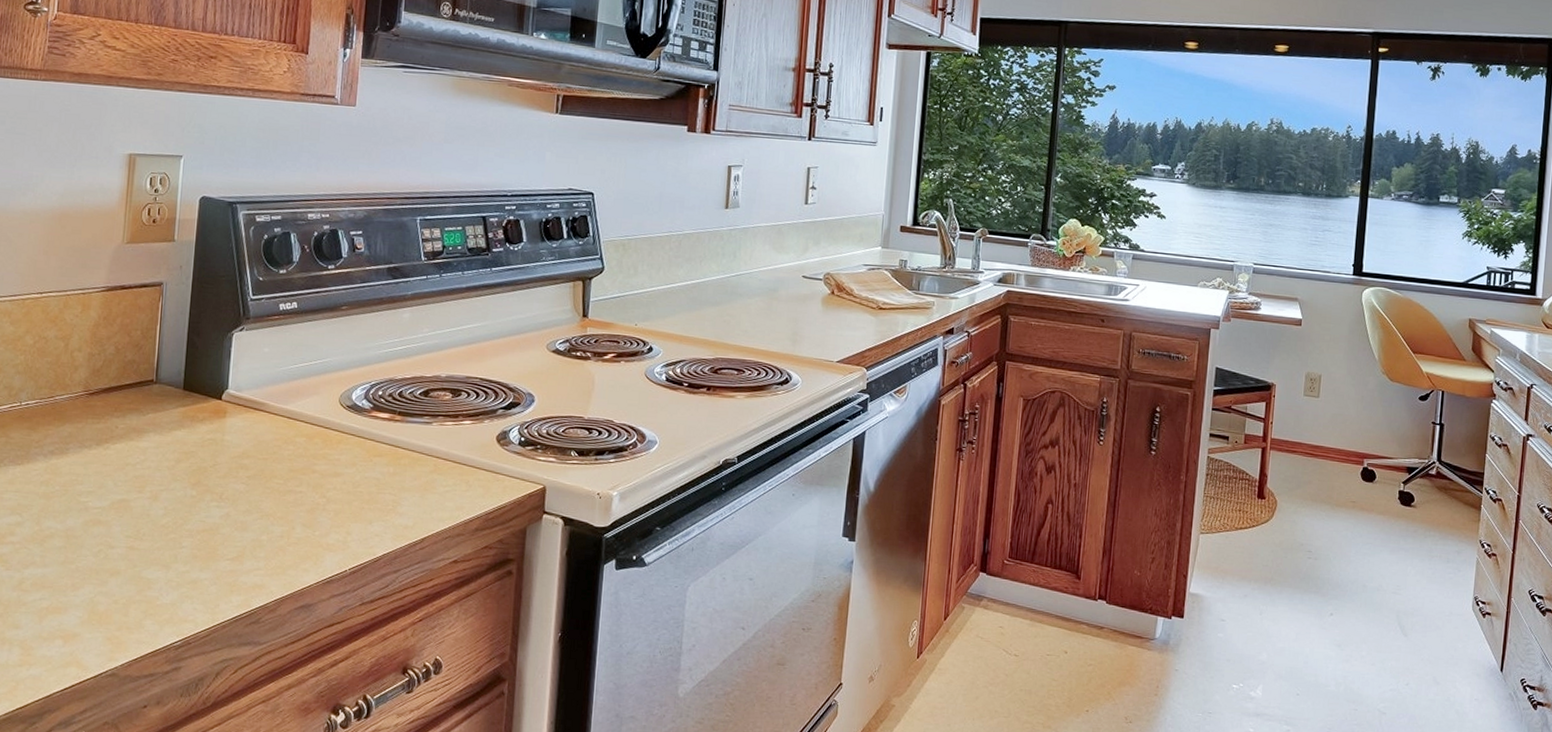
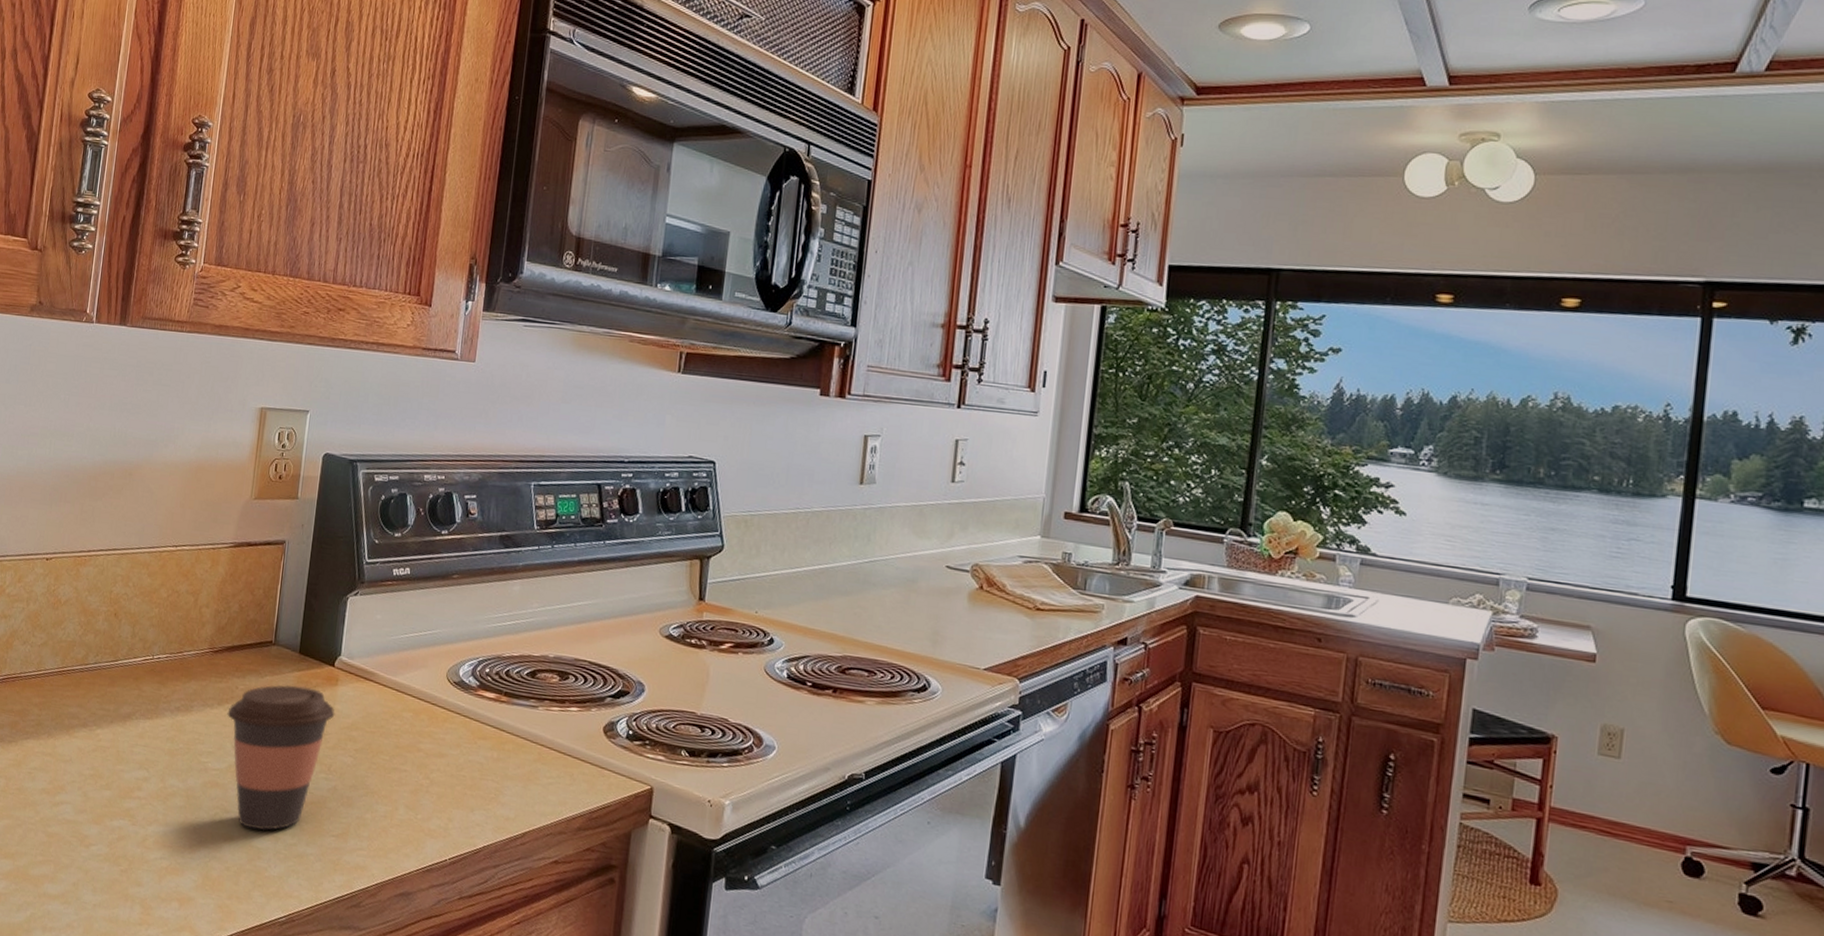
coffee cup: none [107,421,225,562] -> present [227,685,335,831]

